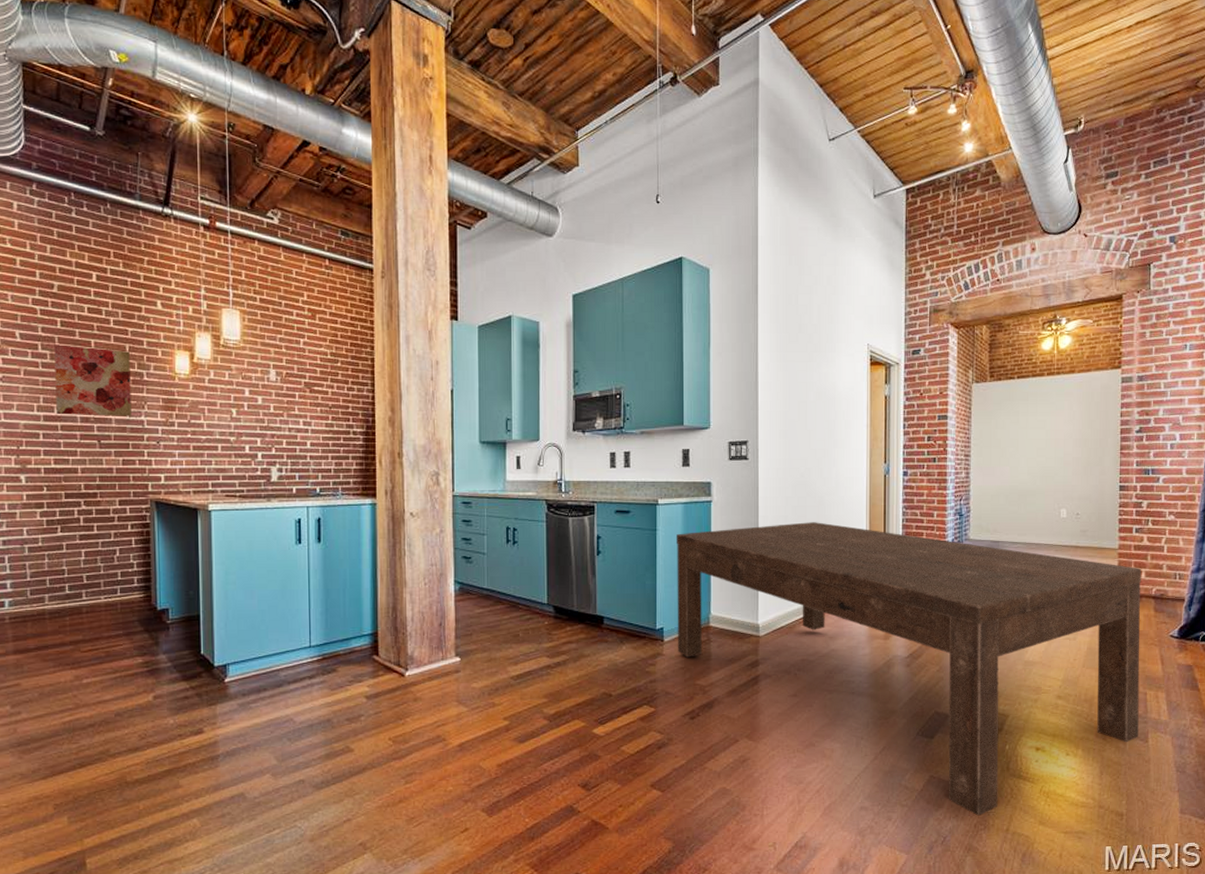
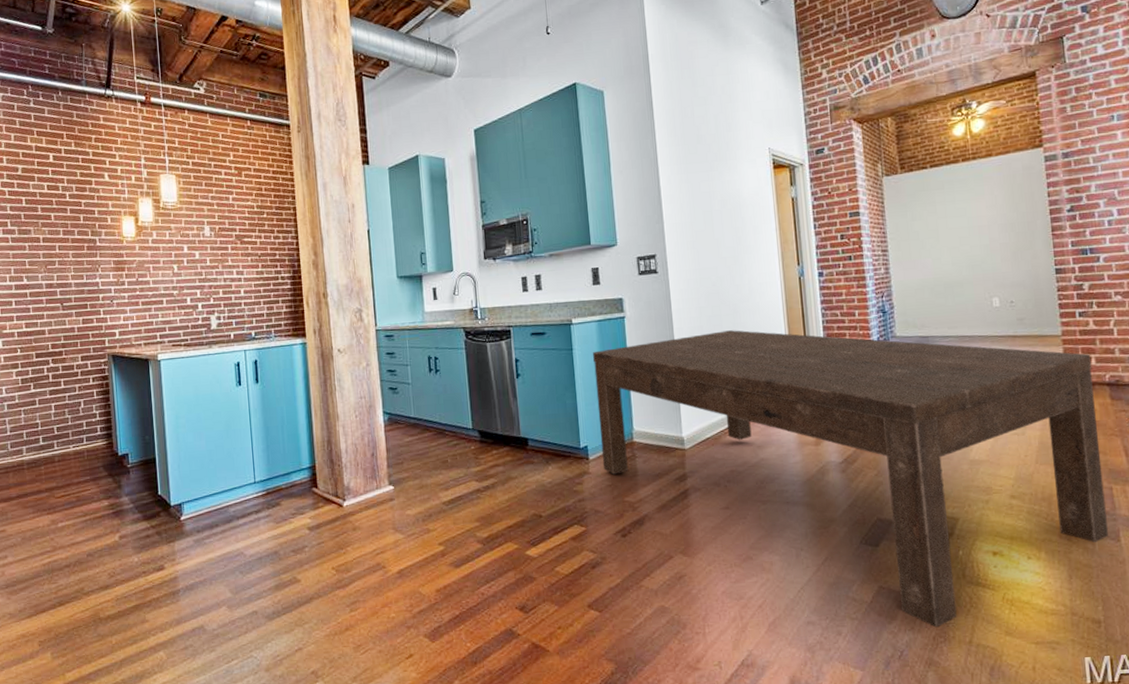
wall art: present [54,344,132,416] -> none [21,220,88,283]

